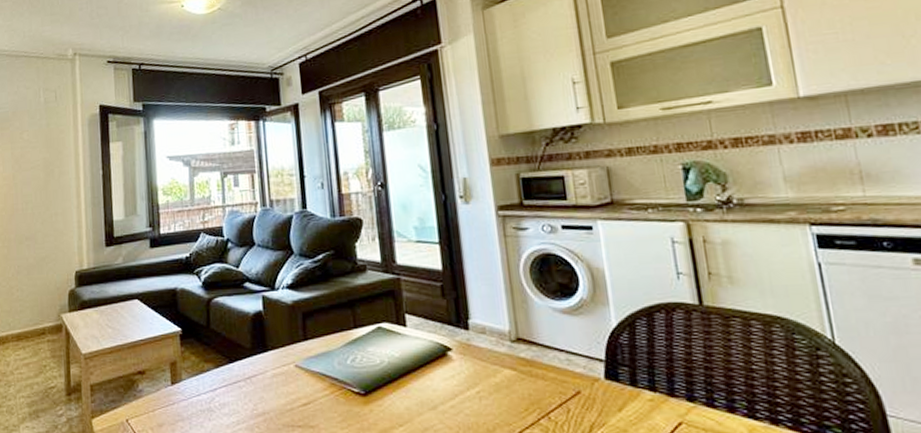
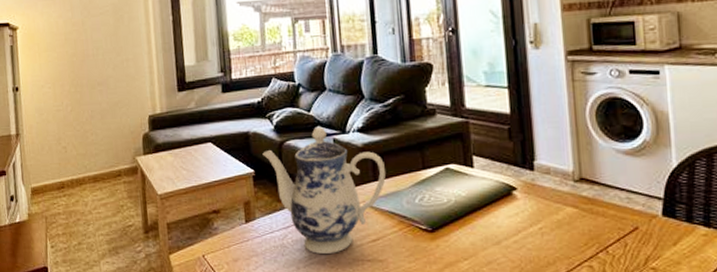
teapot: none [190,284,317,419] -> present [262,127,386,254]

